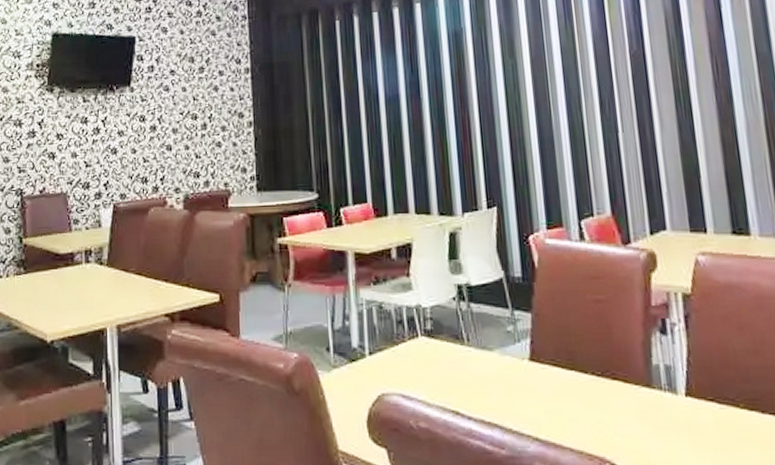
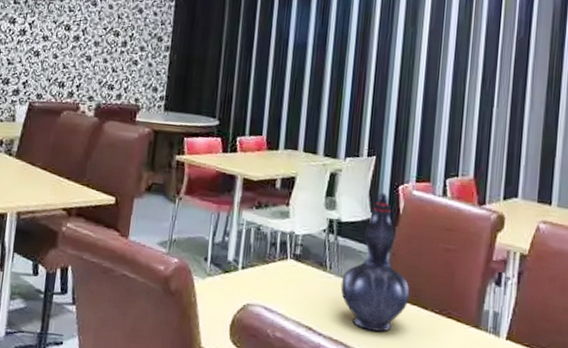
decorative vase: none [483,246,565,406] -> present [340,192,410,332]

